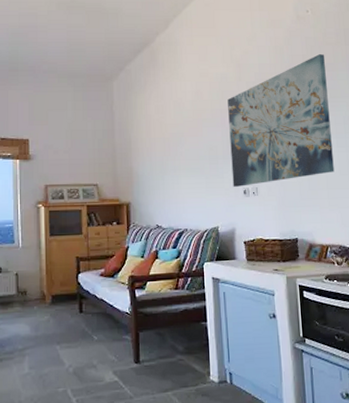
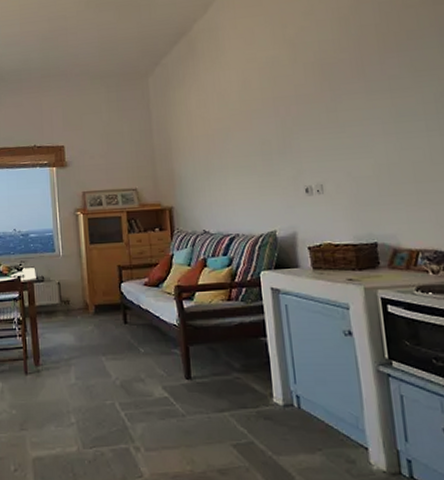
wall art: present [227,54,335,187] -> none [281,20,424,185]

